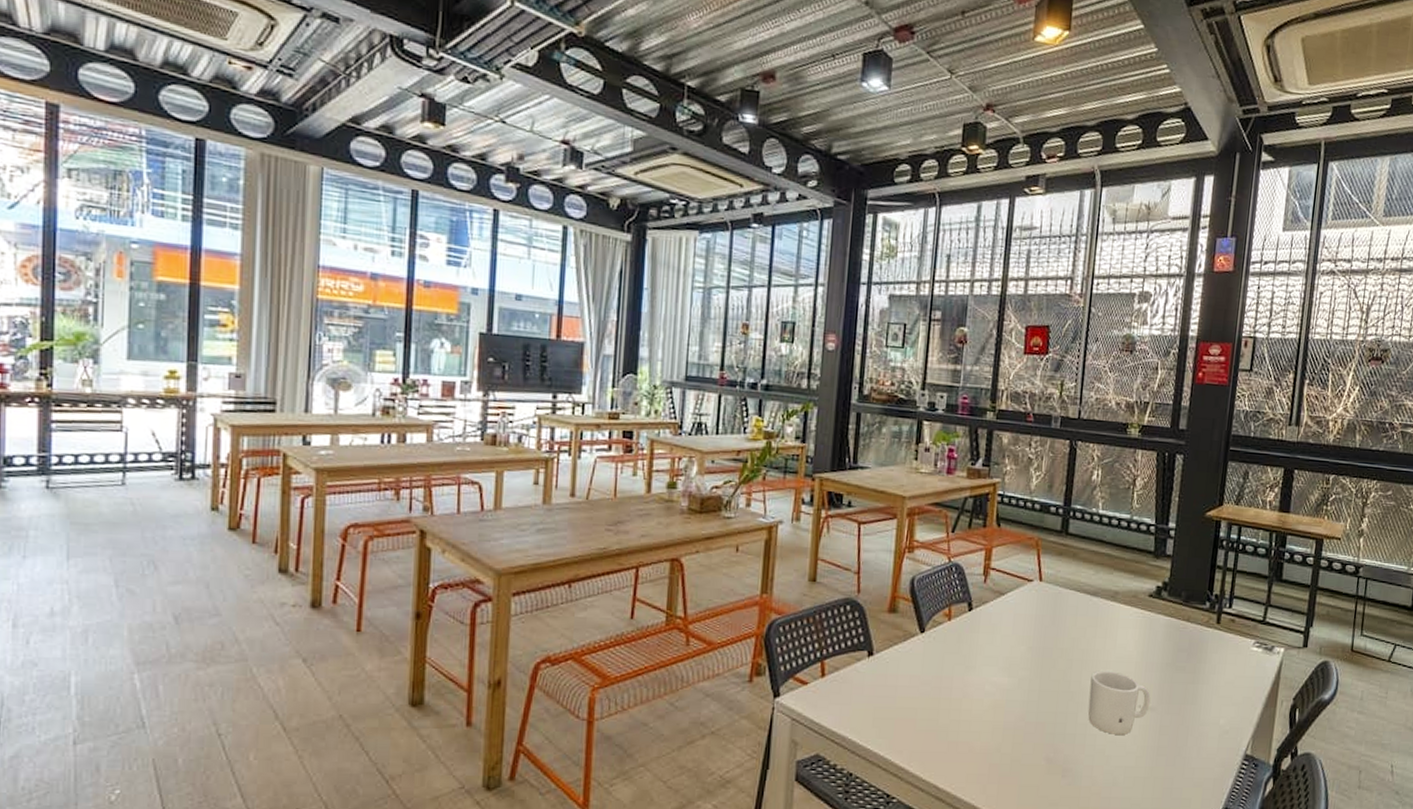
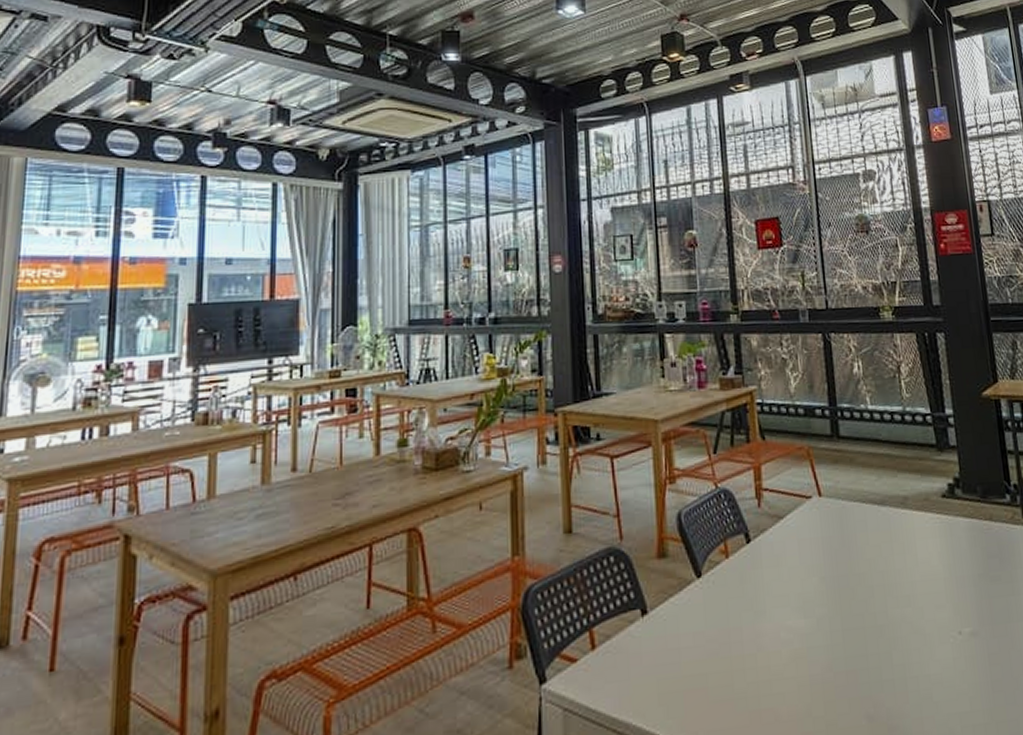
mug: present [1087,670,1151,735] -> none [897,593,971,673]

